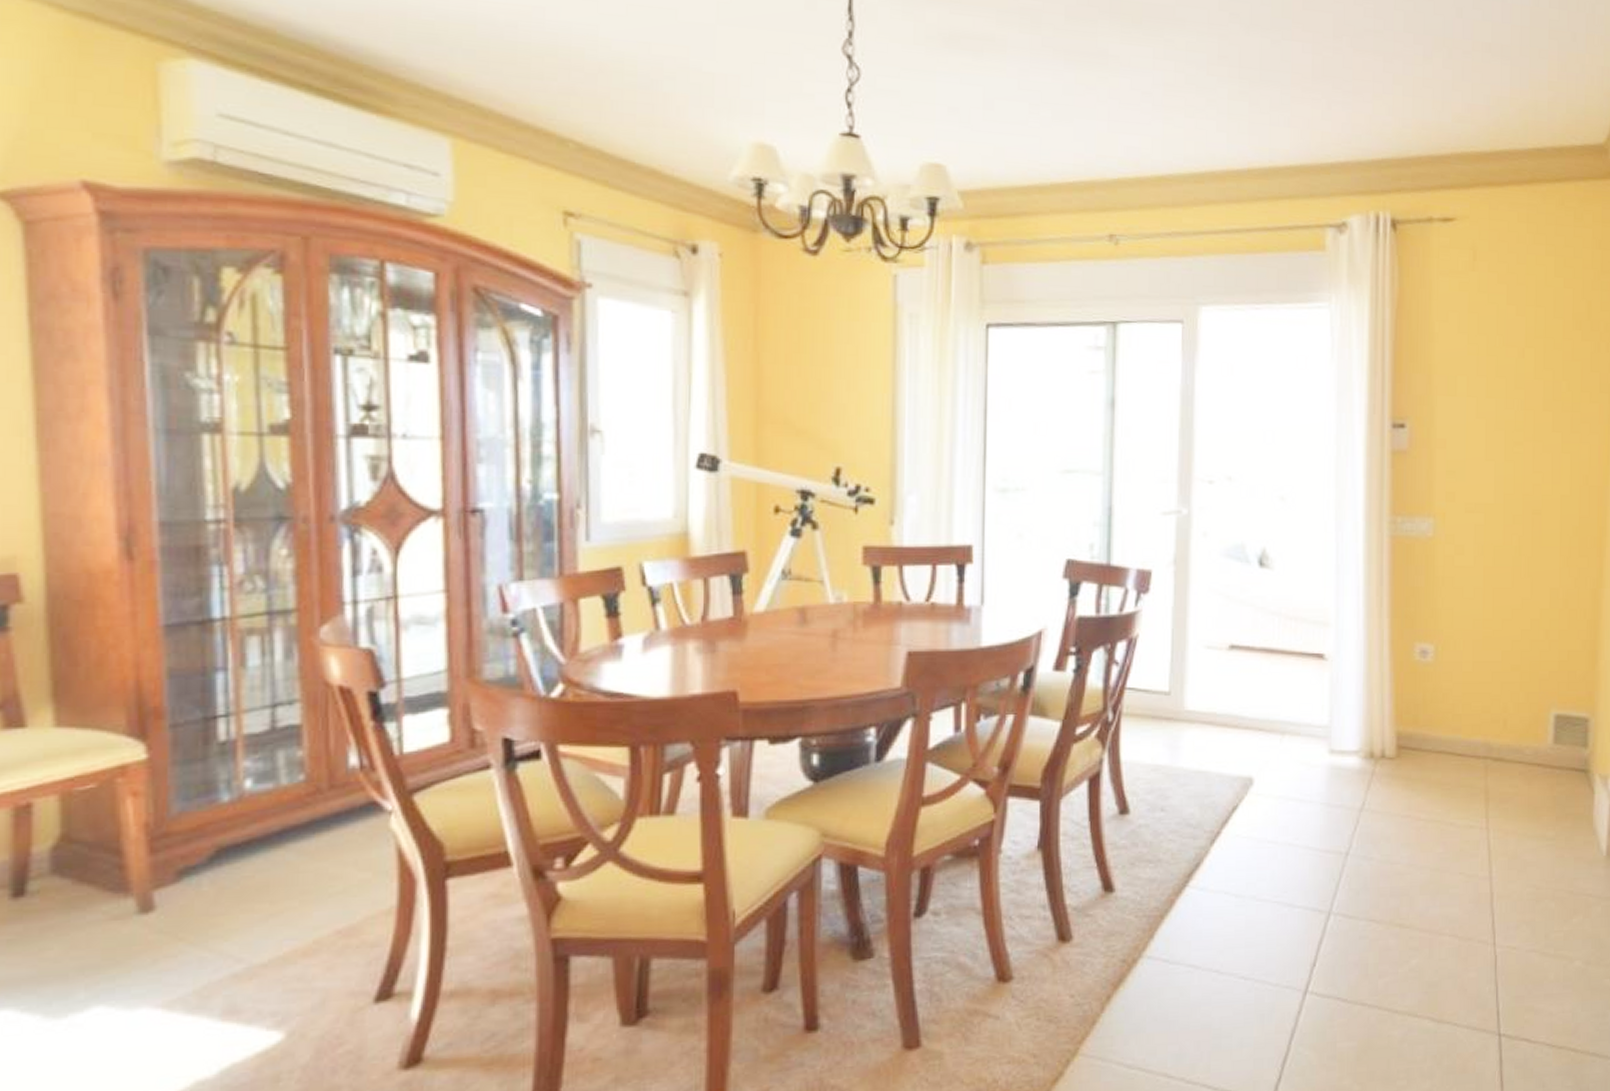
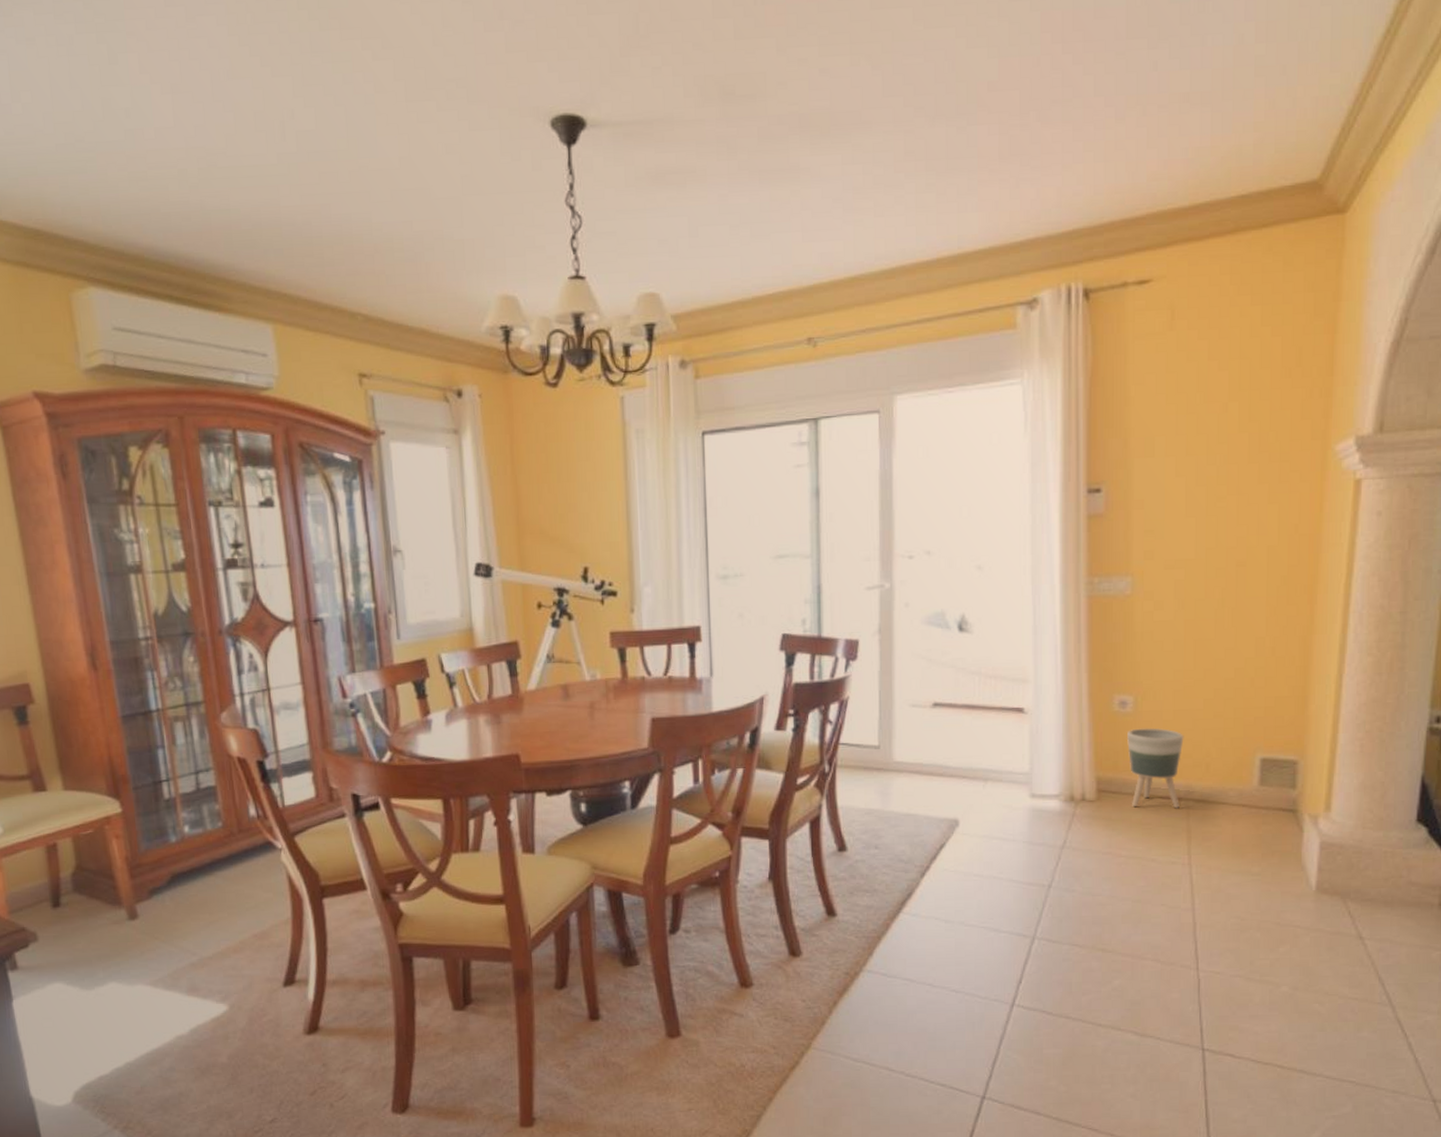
planter: none [1428,679,1483,768] -> present [1127,728,1184,809]

